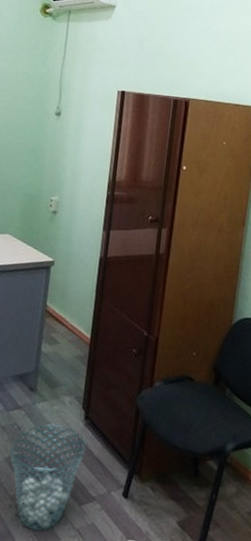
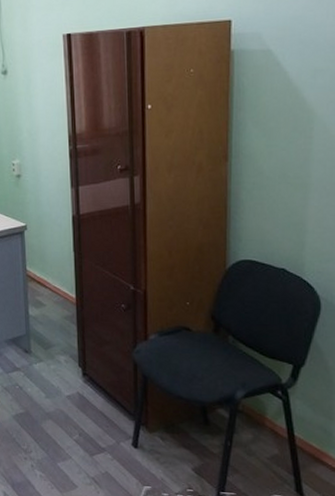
waste basket: present [9,424,87,531] -> none [15,383,89,480]

